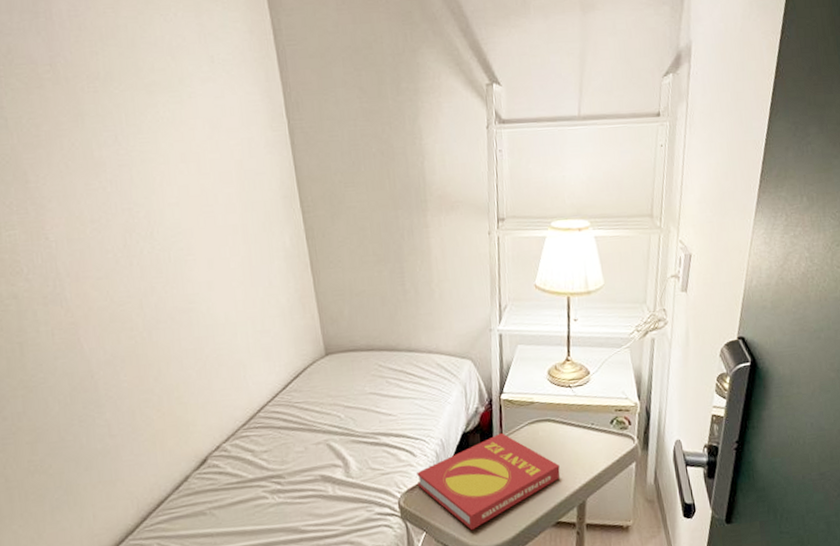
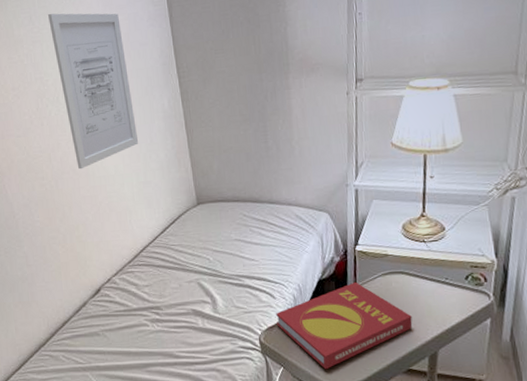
wall art: none [139,133,255,318] -> present [48,13,139,170]

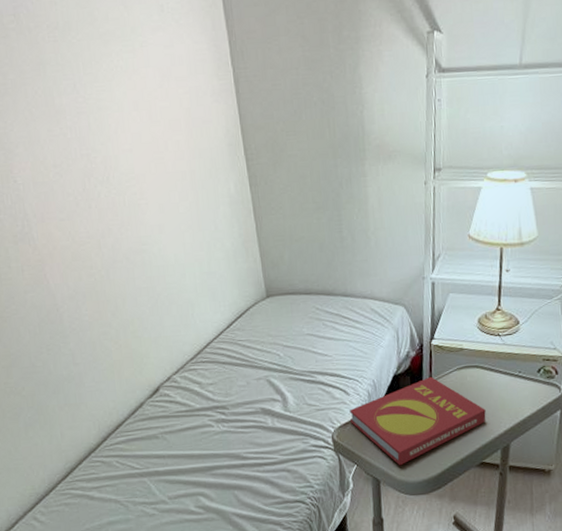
wall art: present [48,13,139,170] -> none [95,81,202,258]

